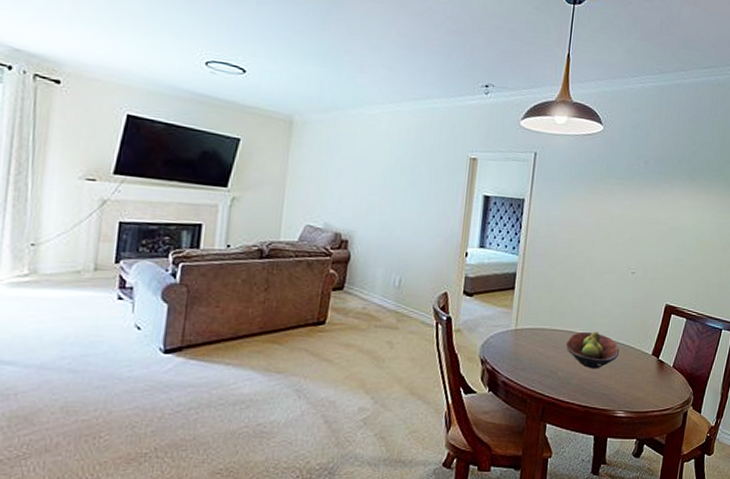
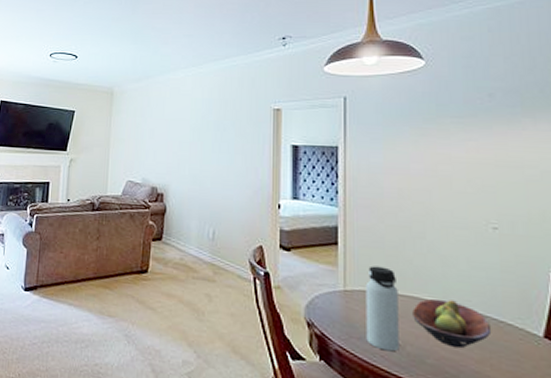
water bottle: none [528,307,558,378] -> present [365,266,399,352]

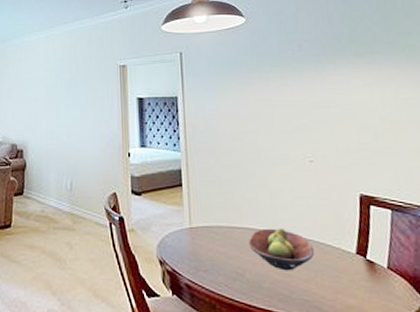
water bottle: present [365,266,399,352] -> none [208,203,240,280]

